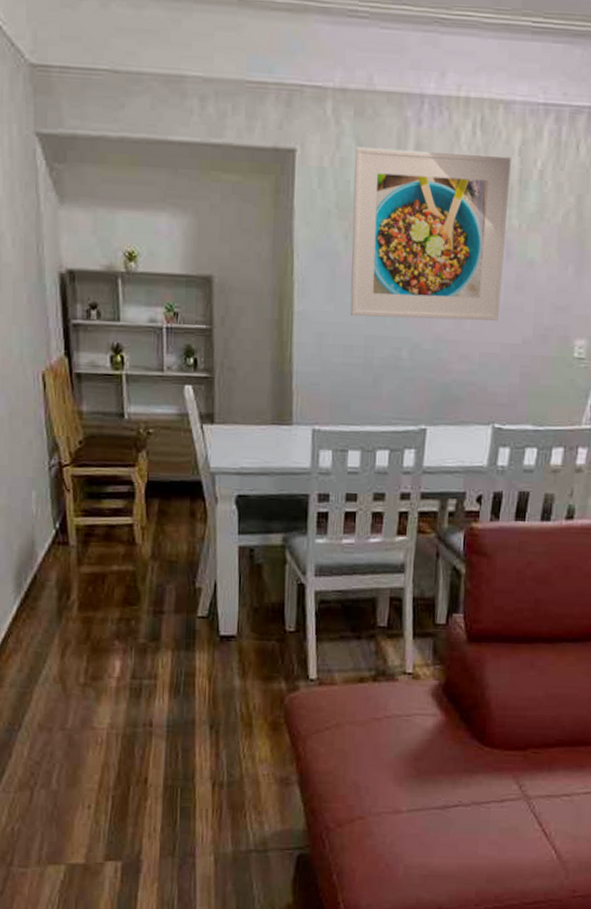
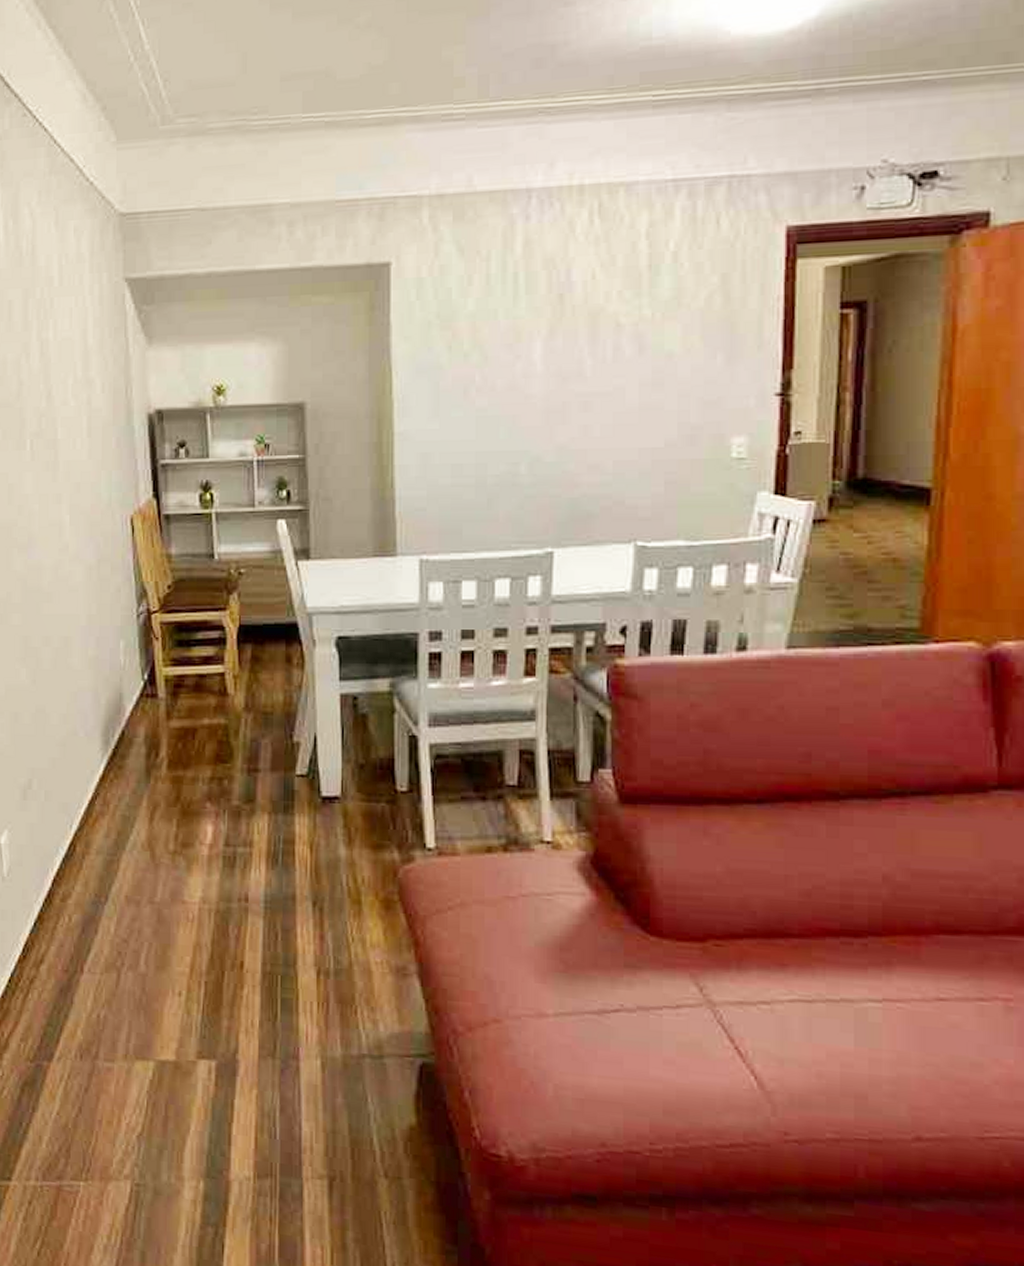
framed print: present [350,146,511,321] -> none [455,243,637,432]

